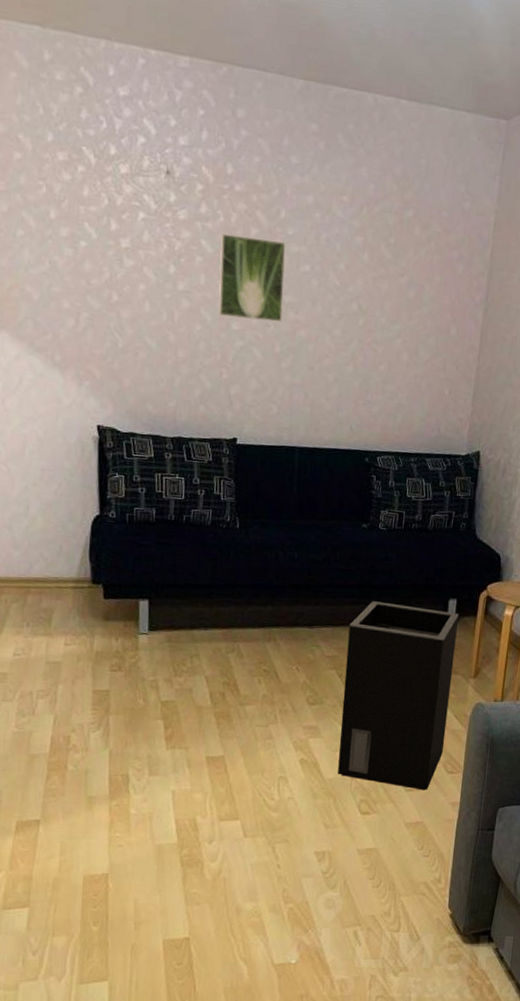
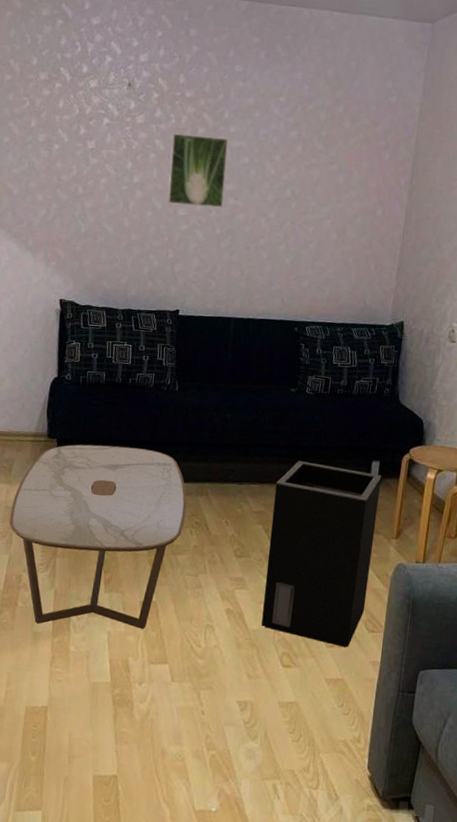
coffee table: none [51,589,254,787] -> present [9,444,187,629]

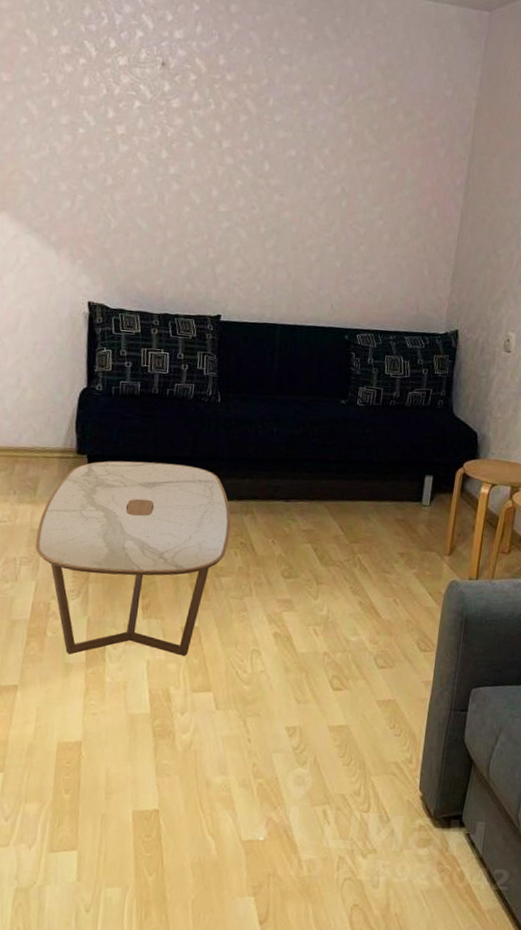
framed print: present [168,133,229,208] -> none [207,120,274,205]
speaker: present [261,461,381,648] -> none [311,476,435,668]

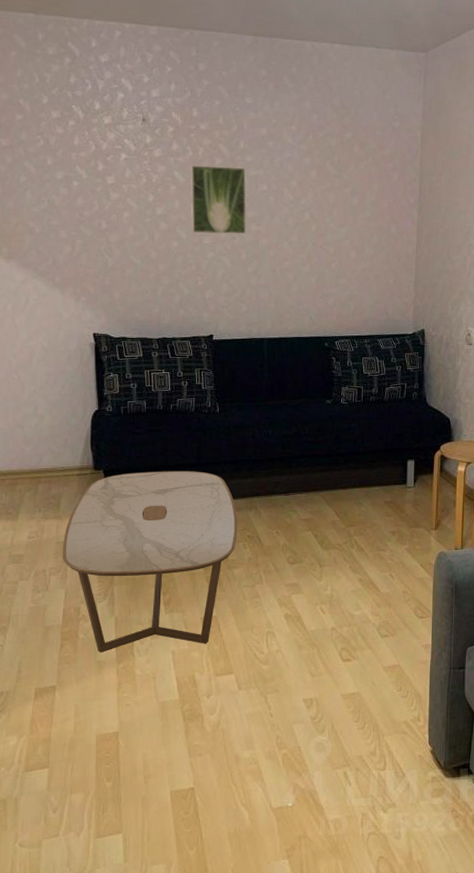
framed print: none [207,120,274,205] -> present [190,165,247,235]

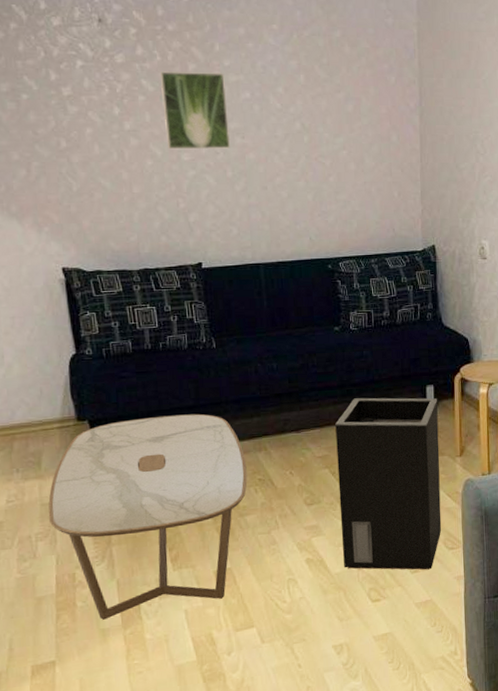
speaker: none [319,467,417,636] -> present [335,397,442,570]

